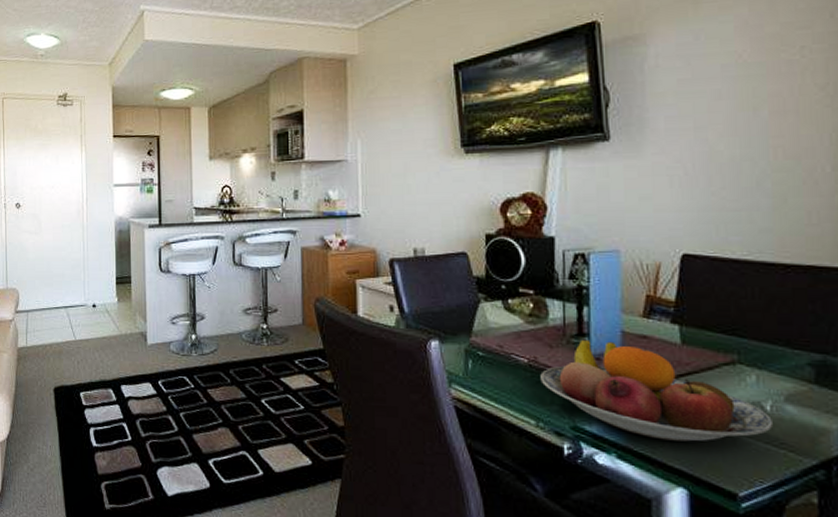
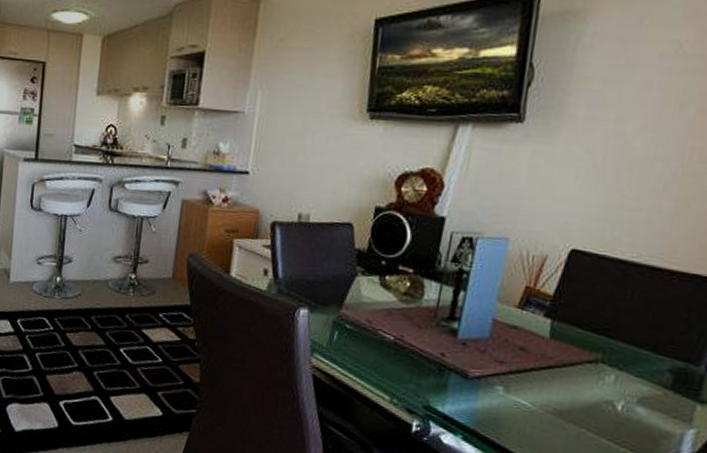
fruit bowl: present [540,339,772,442] -> none [402,323,621,433]

